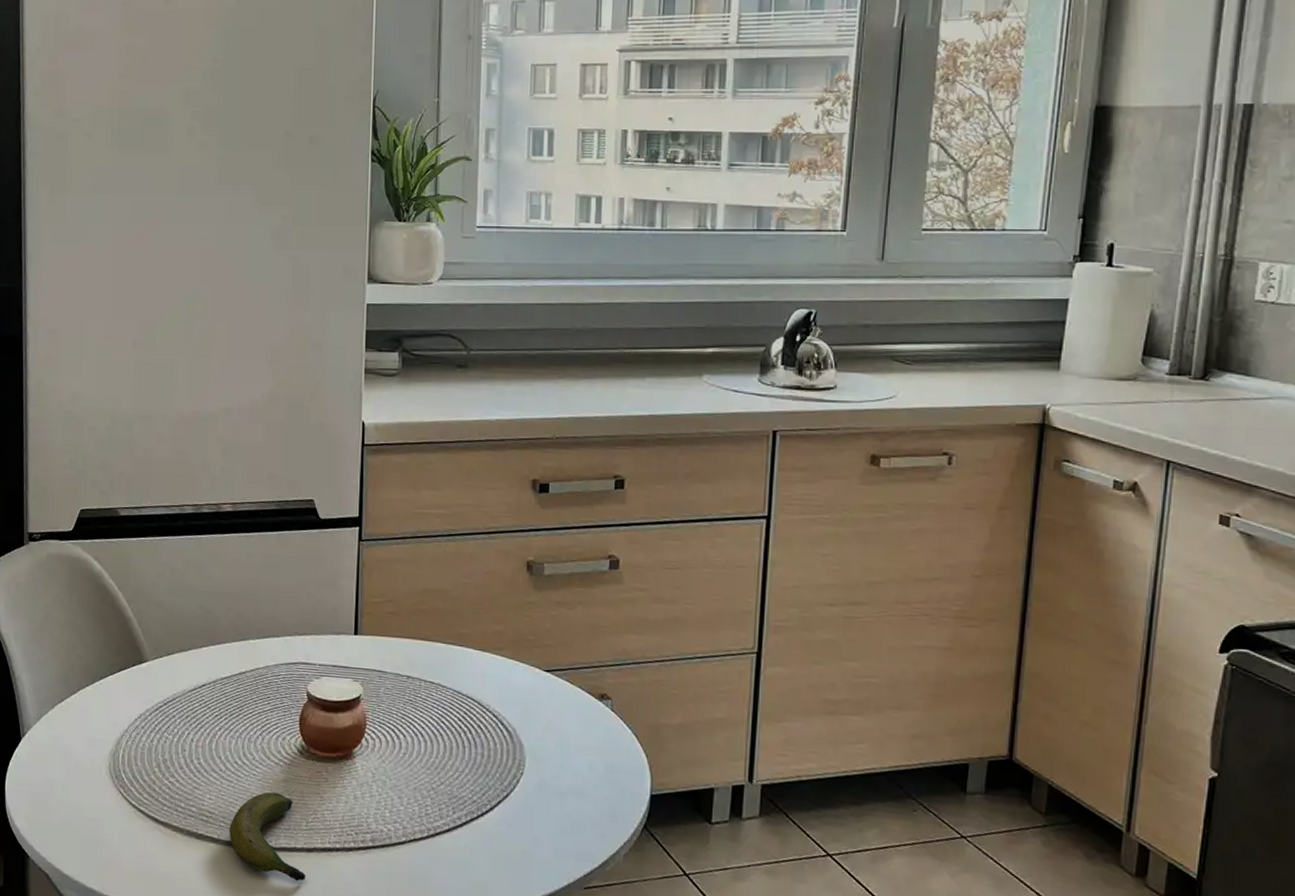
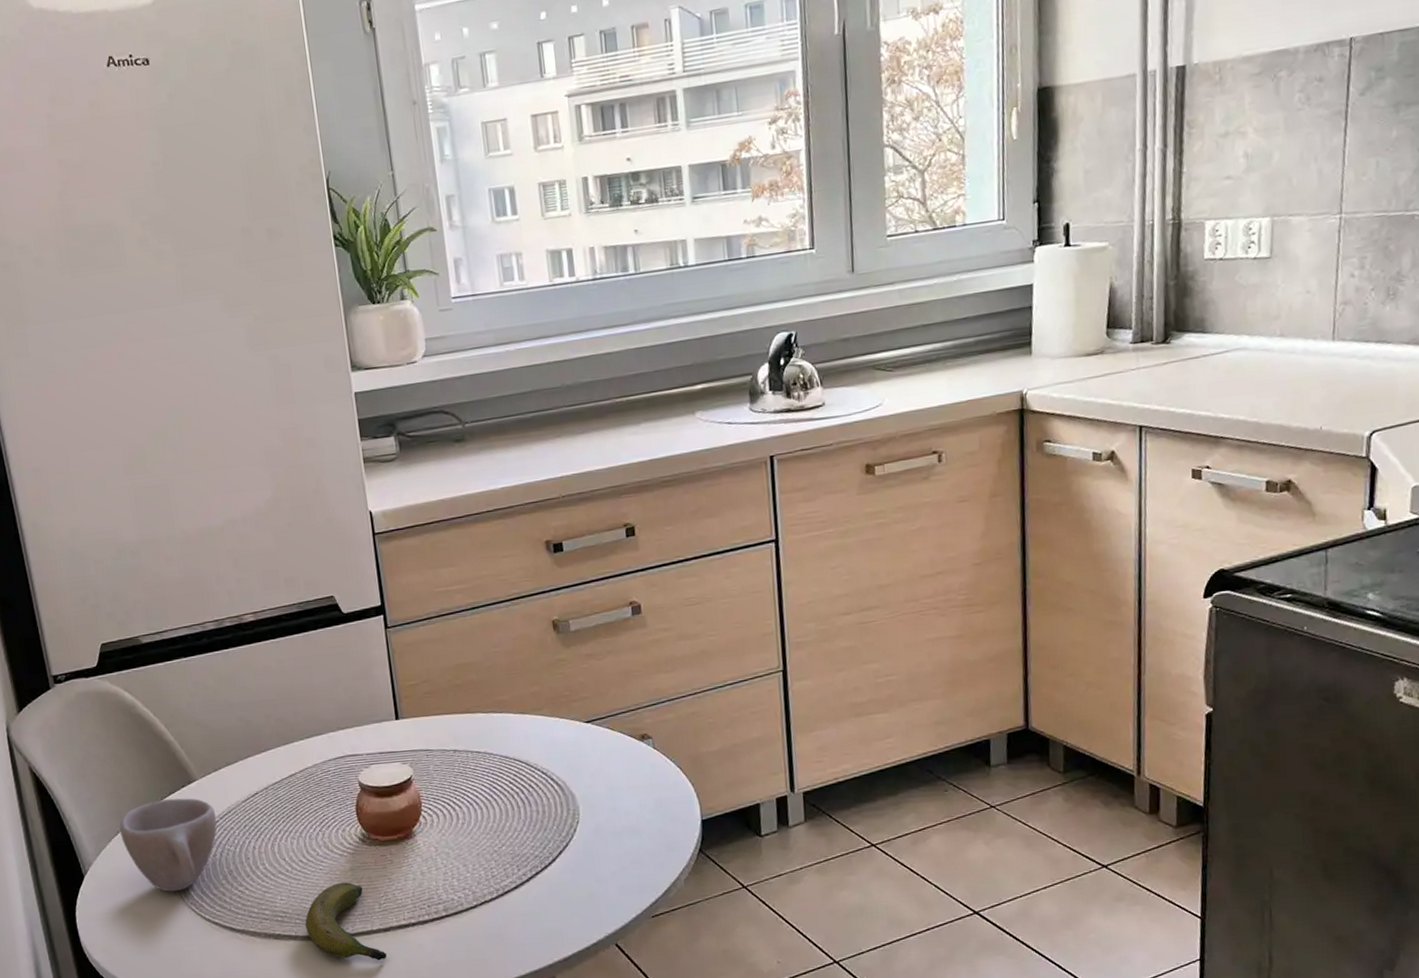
cup: none [64,674,161,771] -> present [119,798,217,892]

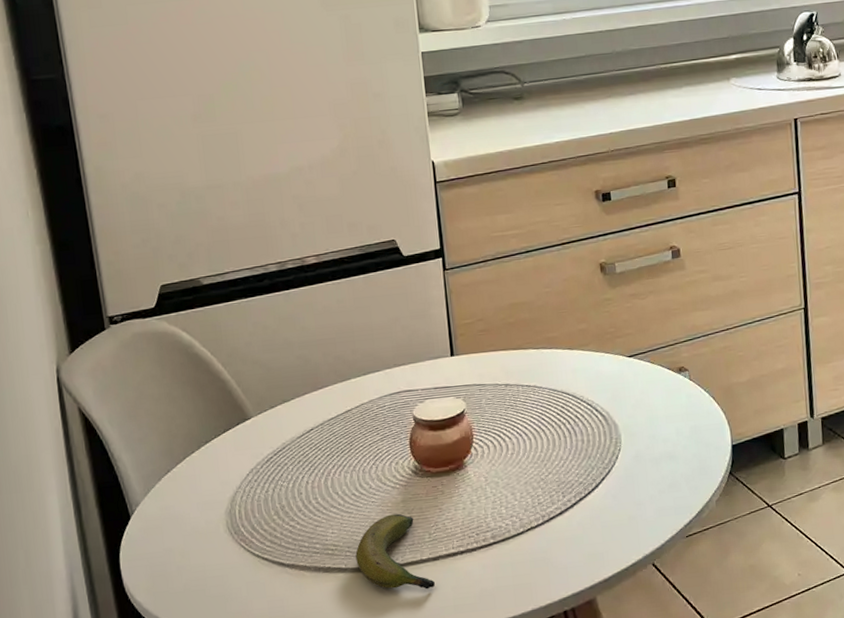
cup: present [119,798,217,892] -> none [170,435,271,530]

